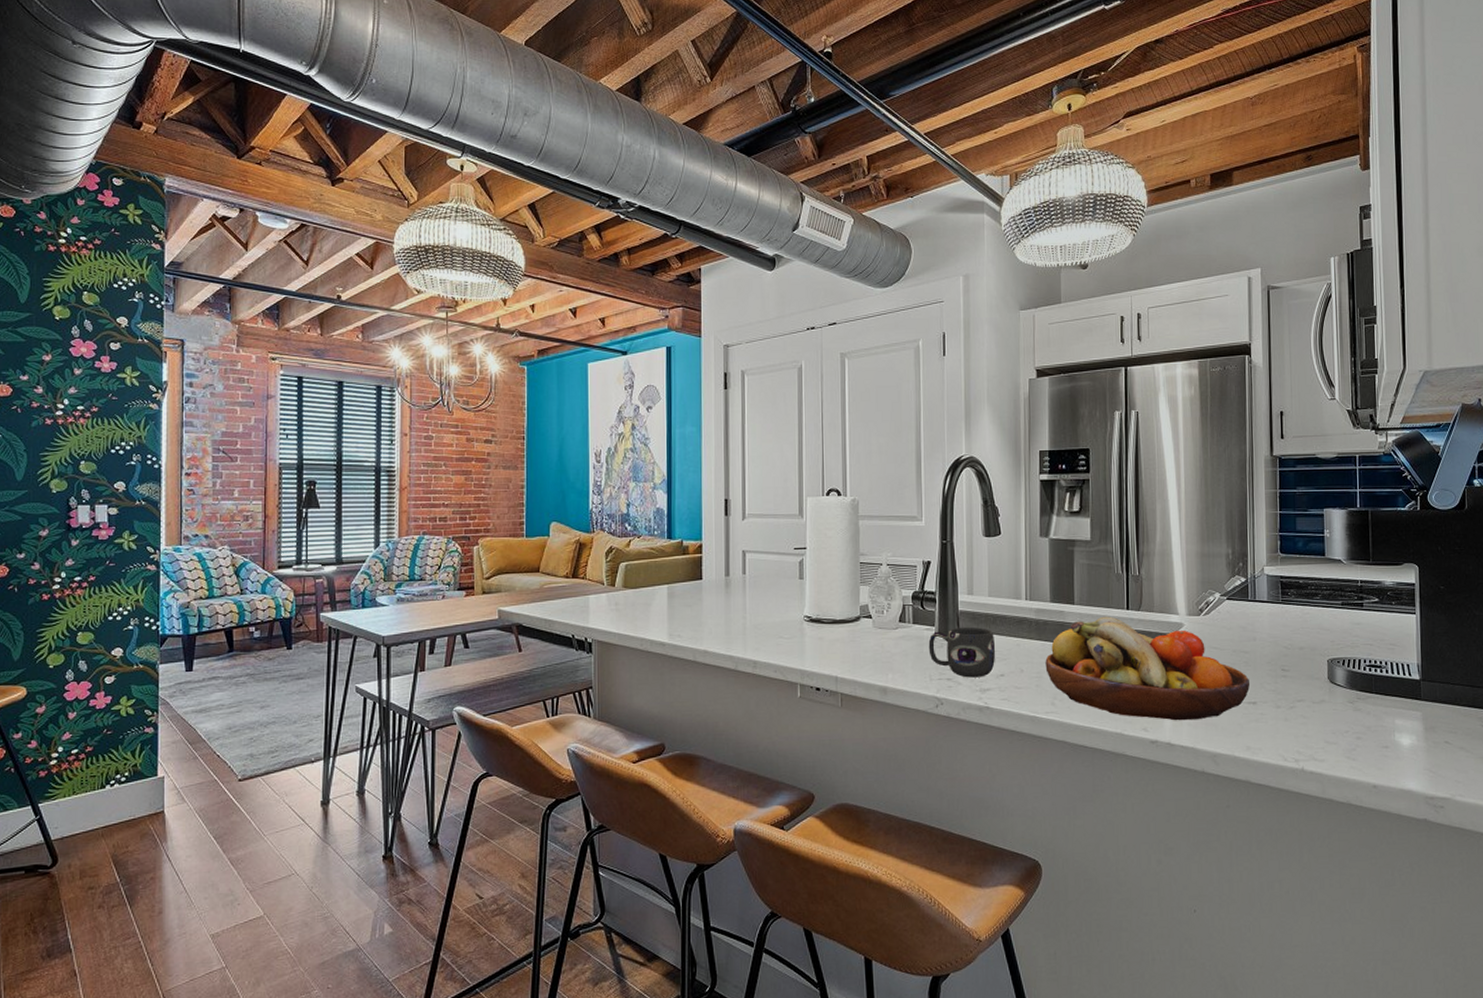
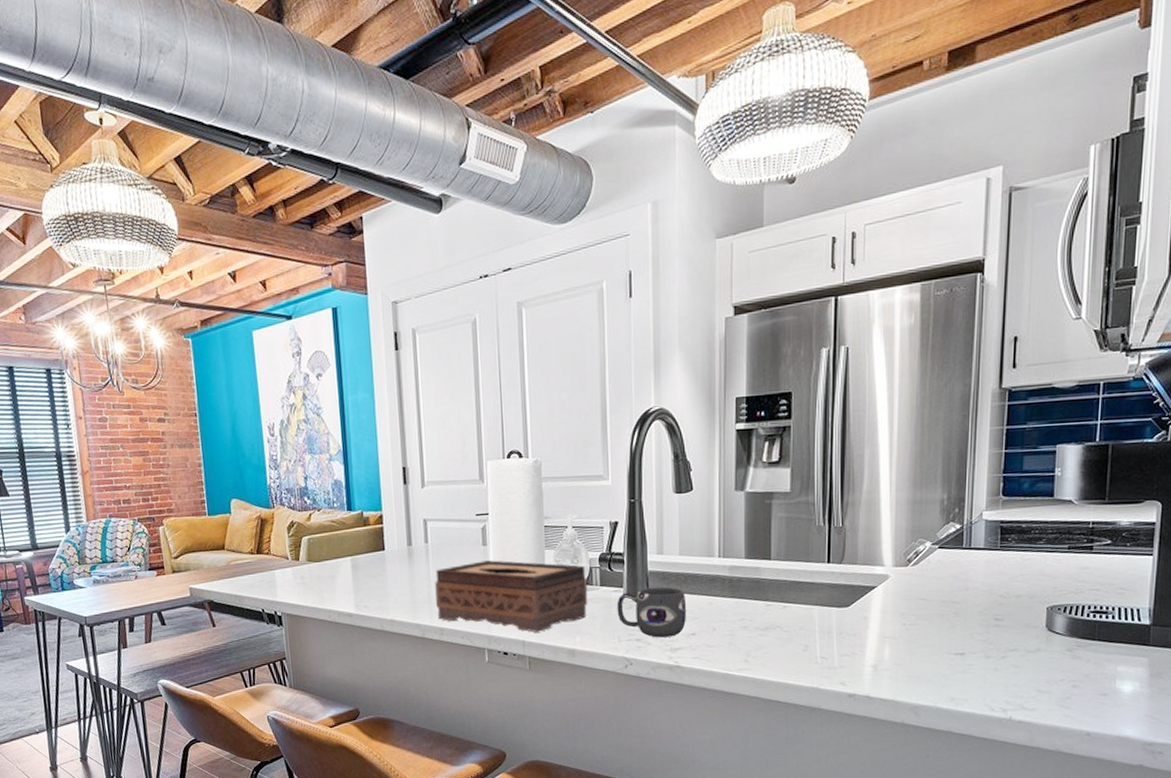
tissue box: none [750,594,901,668] -> present [435,560,588,632]
fruit bowl: present [1045,616,1251,721] -> none [739,570,959,674]

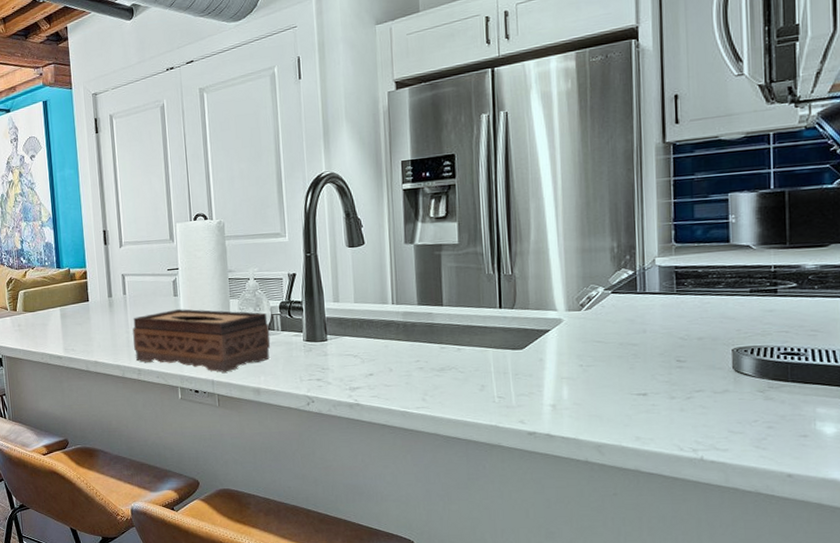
mug: present [617,587,687,638] -> none [297,331,364,378]

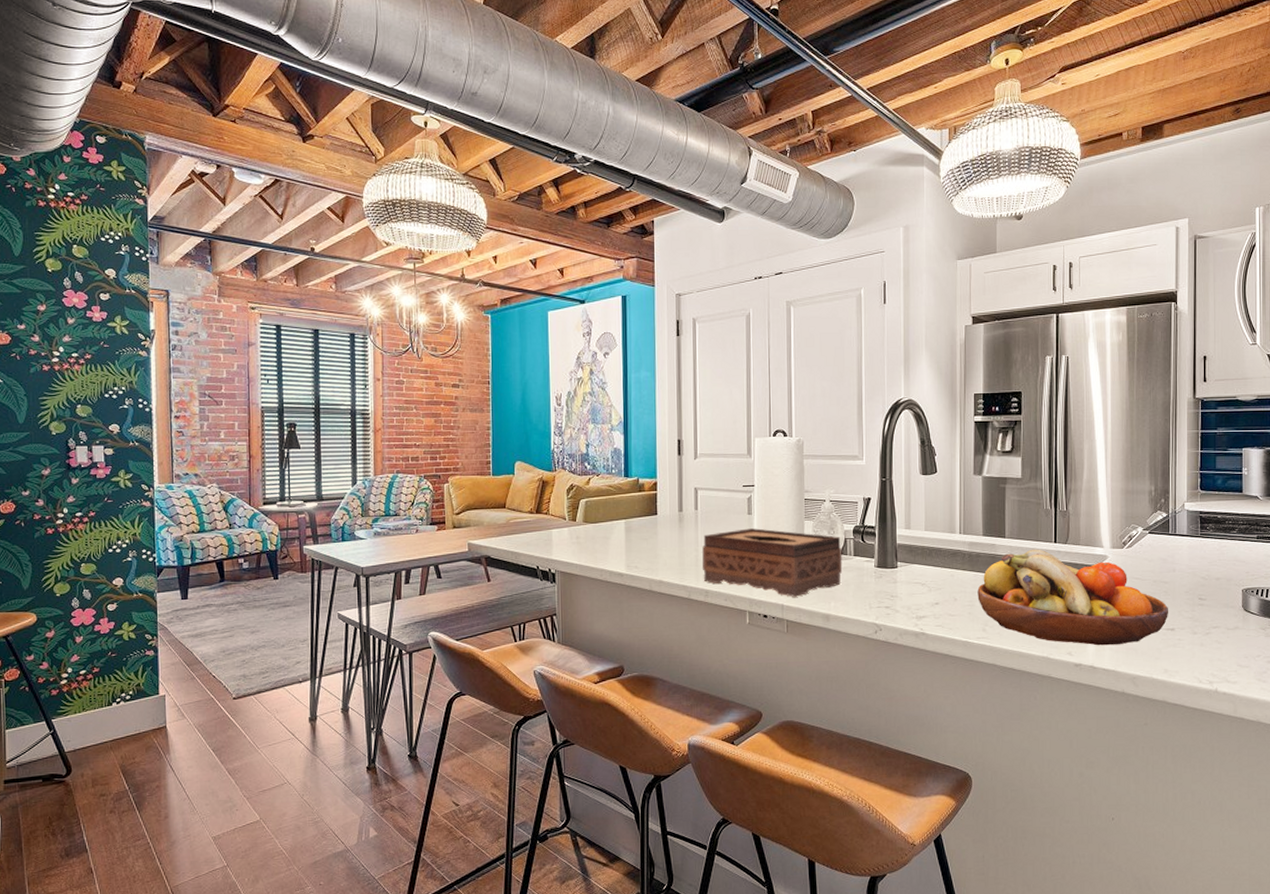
fruit bowl: none [414,315,640,413] -> present [977,549,1169,646]

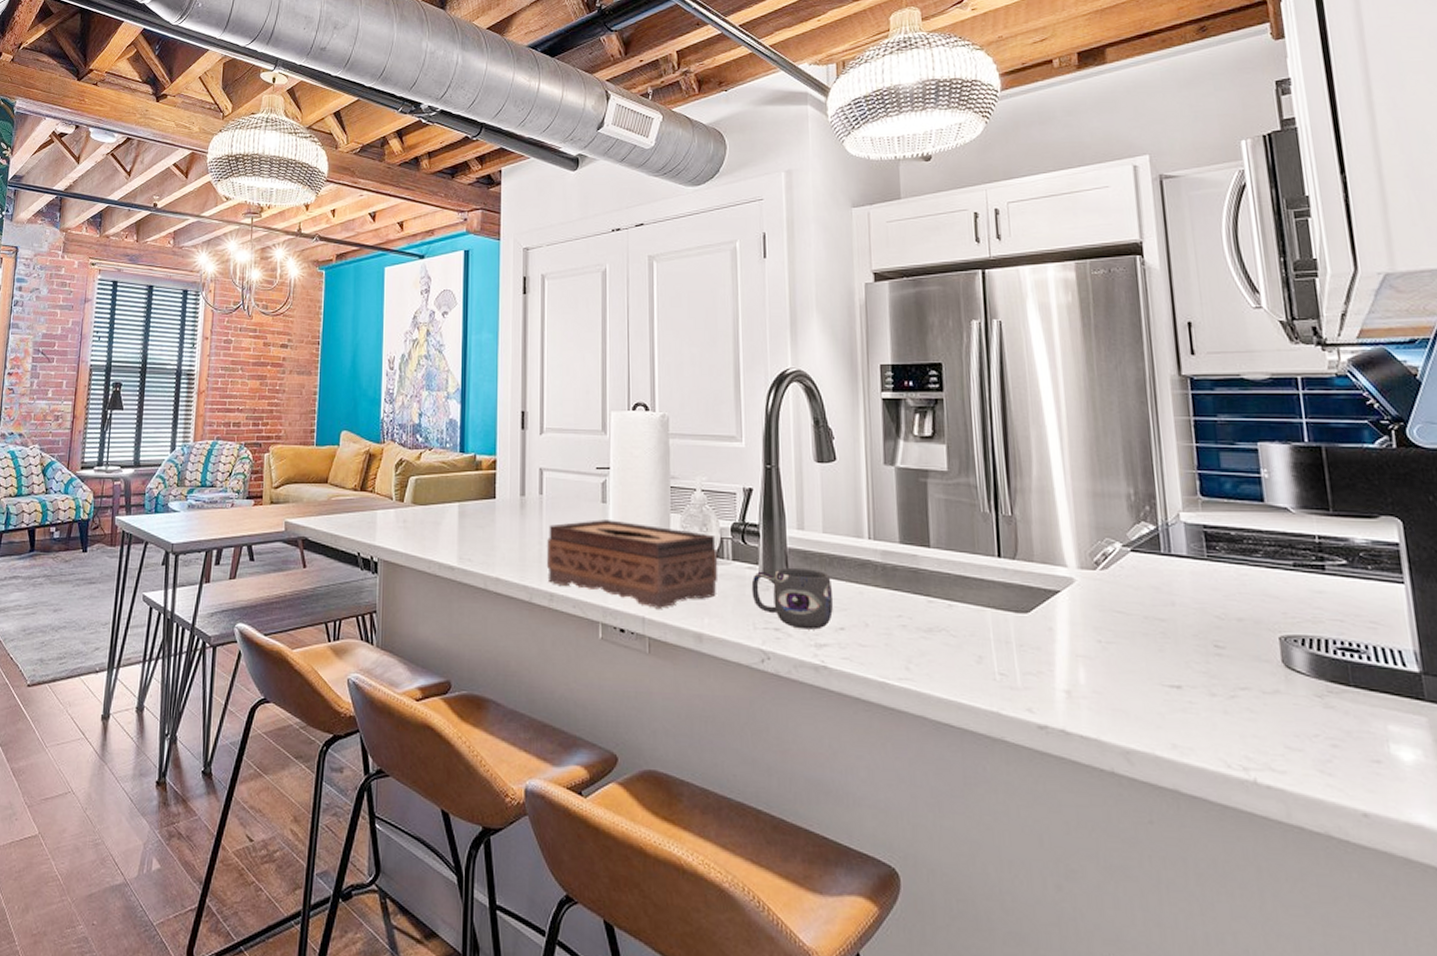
mug: none [868,559,931,606] -> present [751,567,834,630]
fruit bowl: present [977,549,1169,646] -> none [895,564,1172,704]

